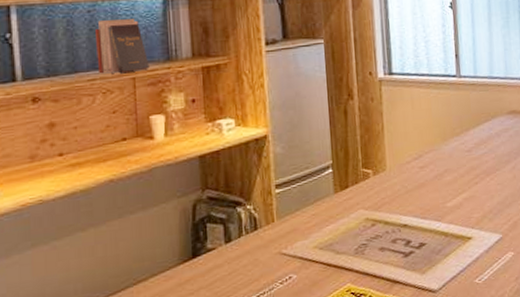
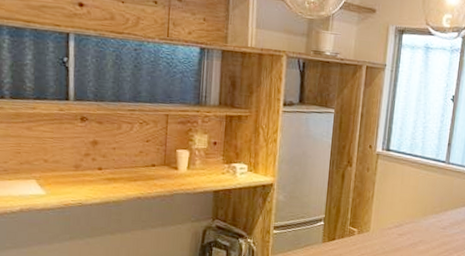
books: present [94,19,150,74] -> none [138,59,182,110]

